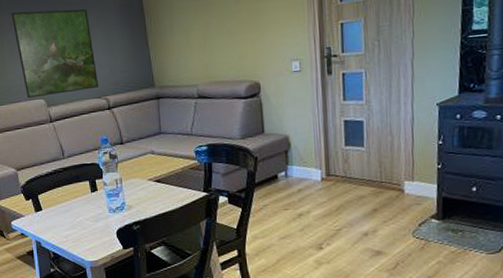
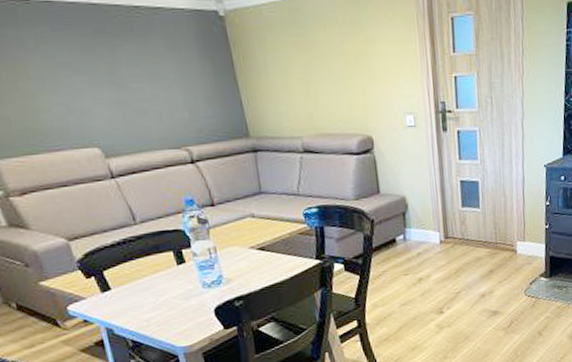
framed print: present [11,9,99,98] -> none [35,26,177,146]

